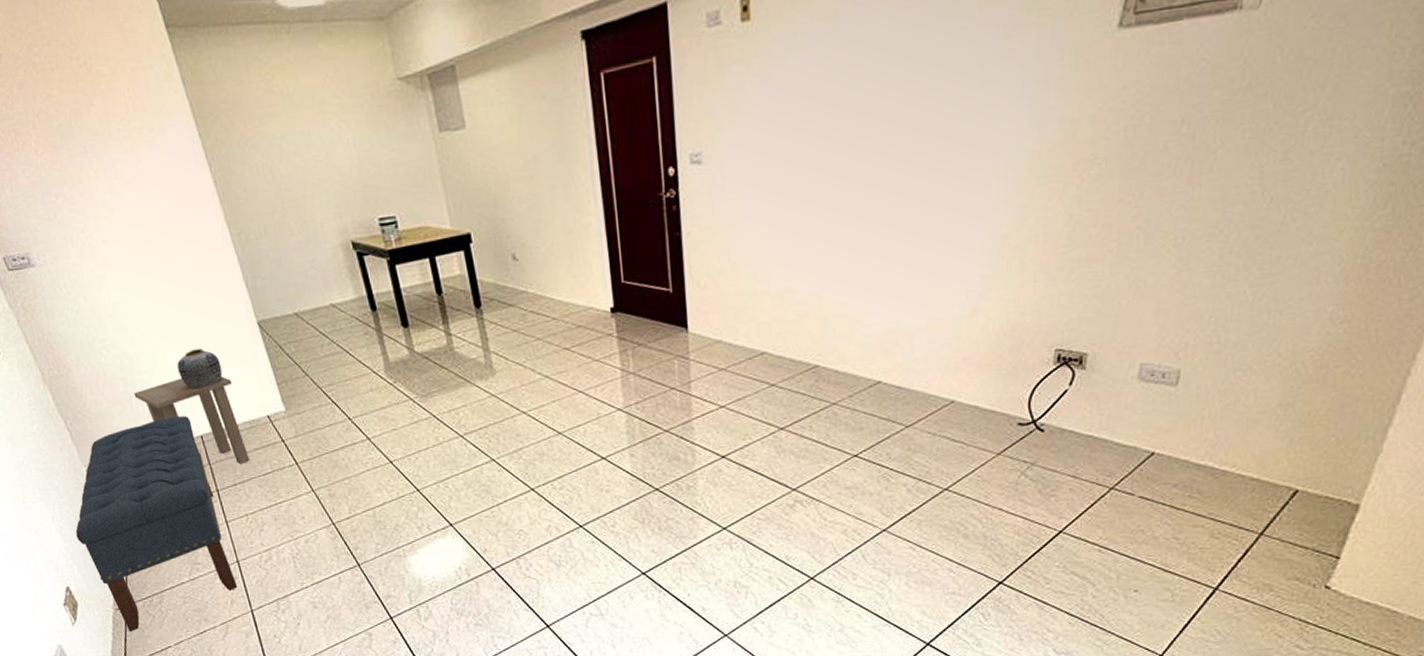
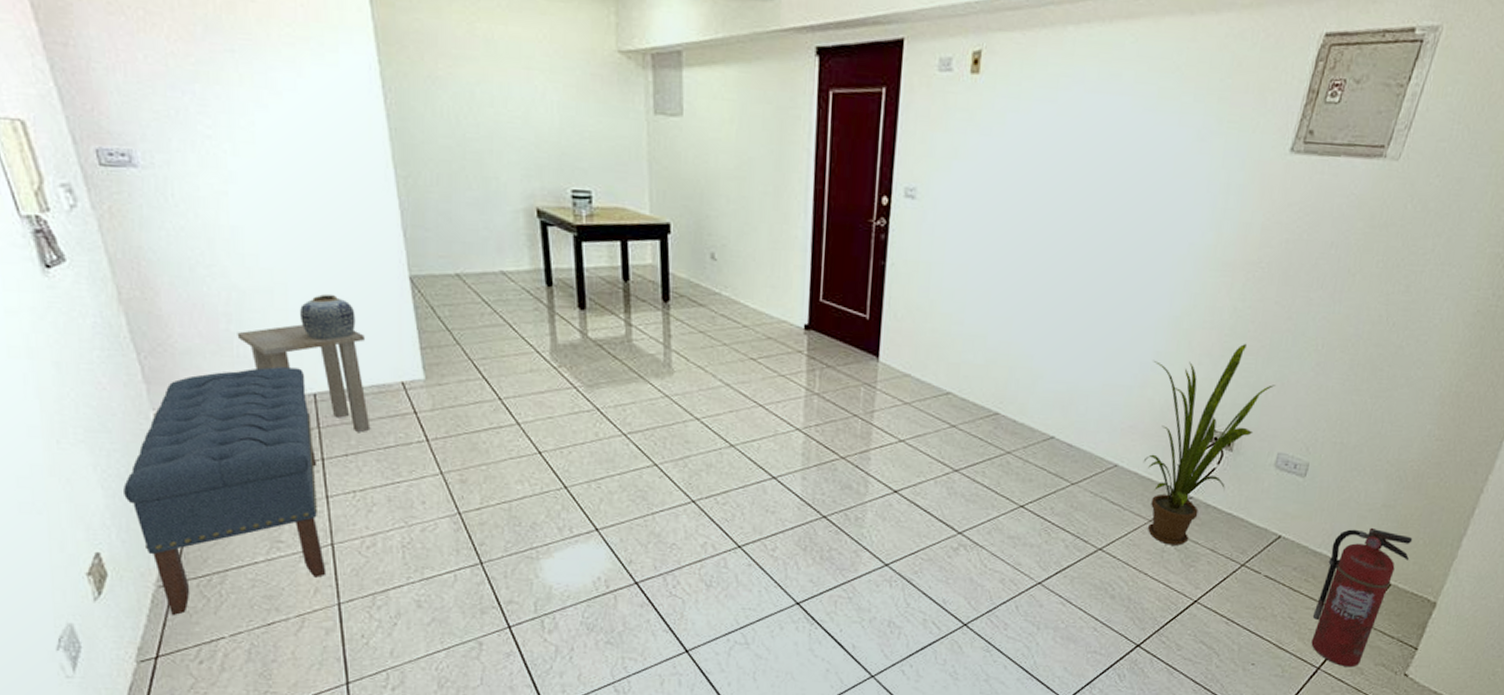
house plant: none [981,250,1129,477] -> present [1143,343,1275,546]
fire extinguisher: none [1202,430,1321,585] -> present [1311,527,1413,668]

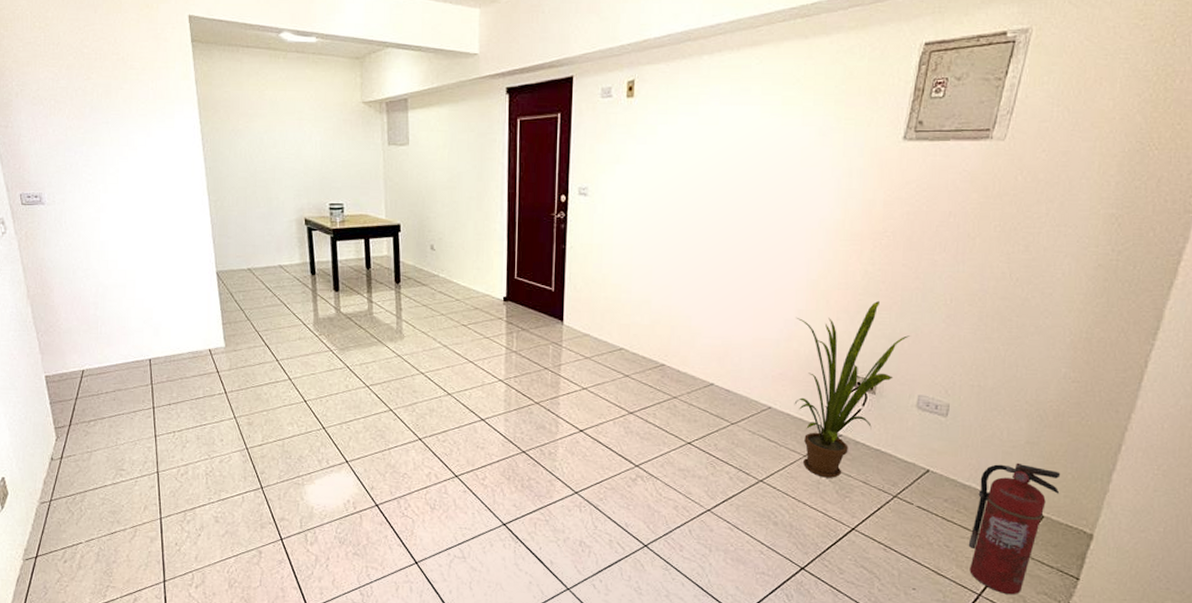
bench: present [124,367,327,616] -> none [22,340,153,526]
side table: present [237,324,371,432] -> none [101,309,187,387]
decorative jar: present [300,294,356,341] -> none [143,287,179,320]

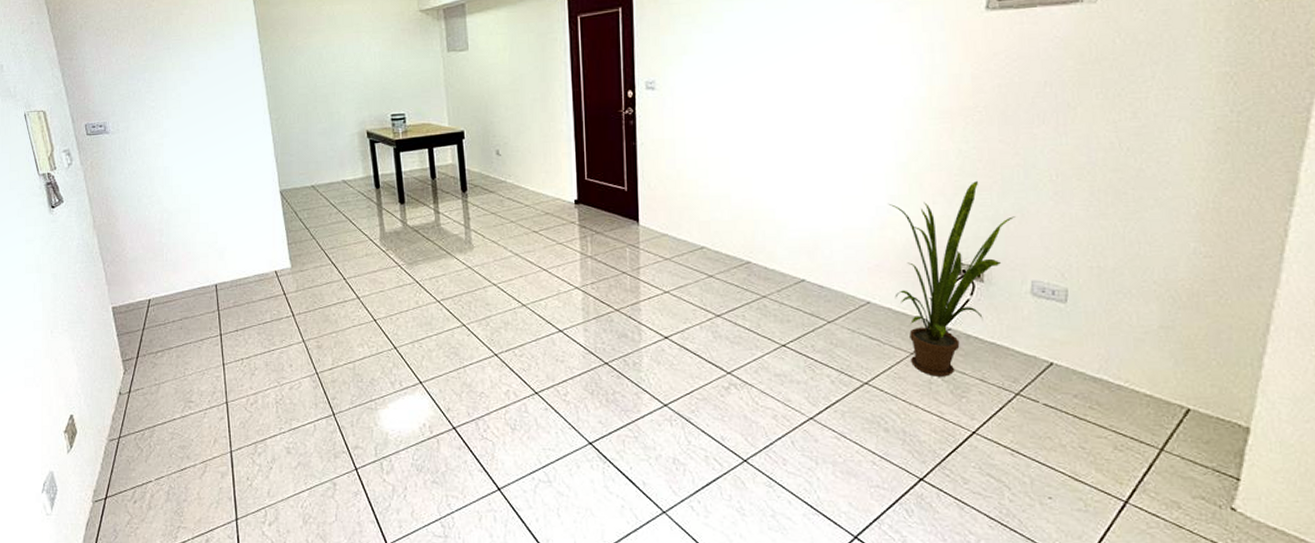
fire extinguisher: present [968,462,1061,595] -> none [1106,350,1205,501]

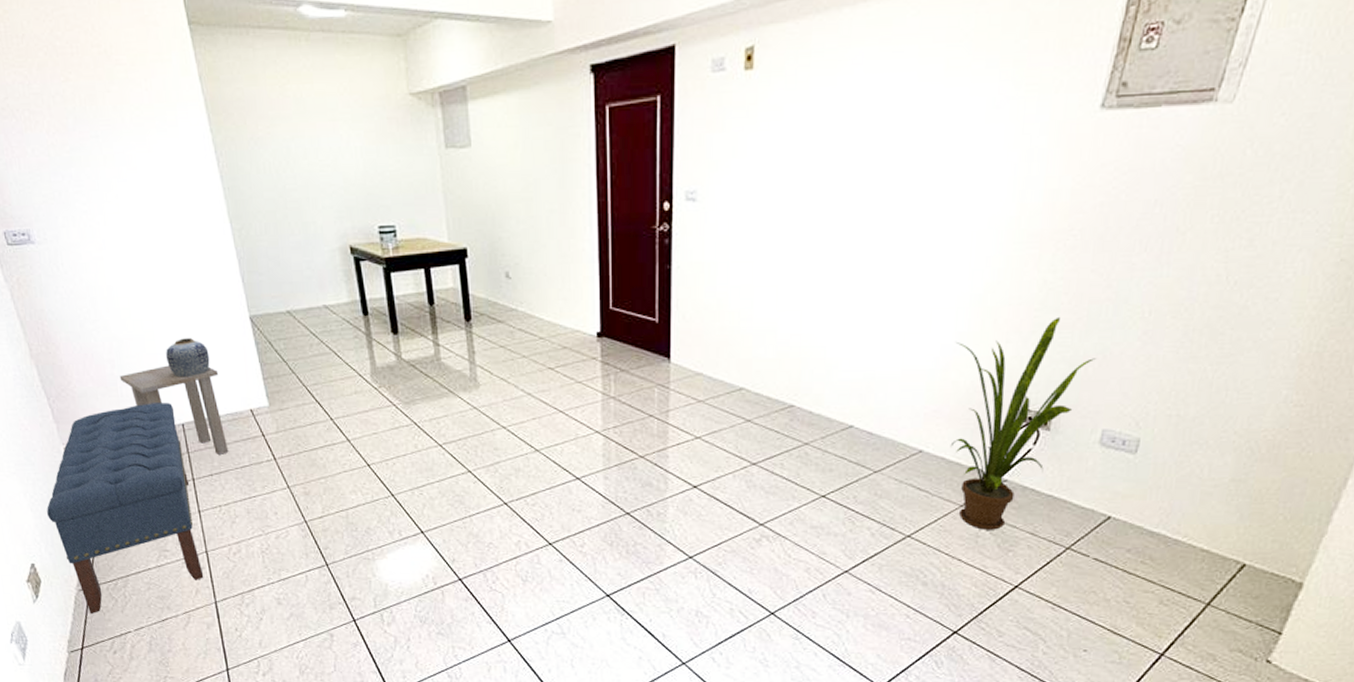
bench: none [90,266,223,464] -> present [47,403,204,615]
side table: none [166,233,254,312] -> present [119,365,229,454]
decorative jar: none [207,210,244,244] -> present [166,338,210,378]

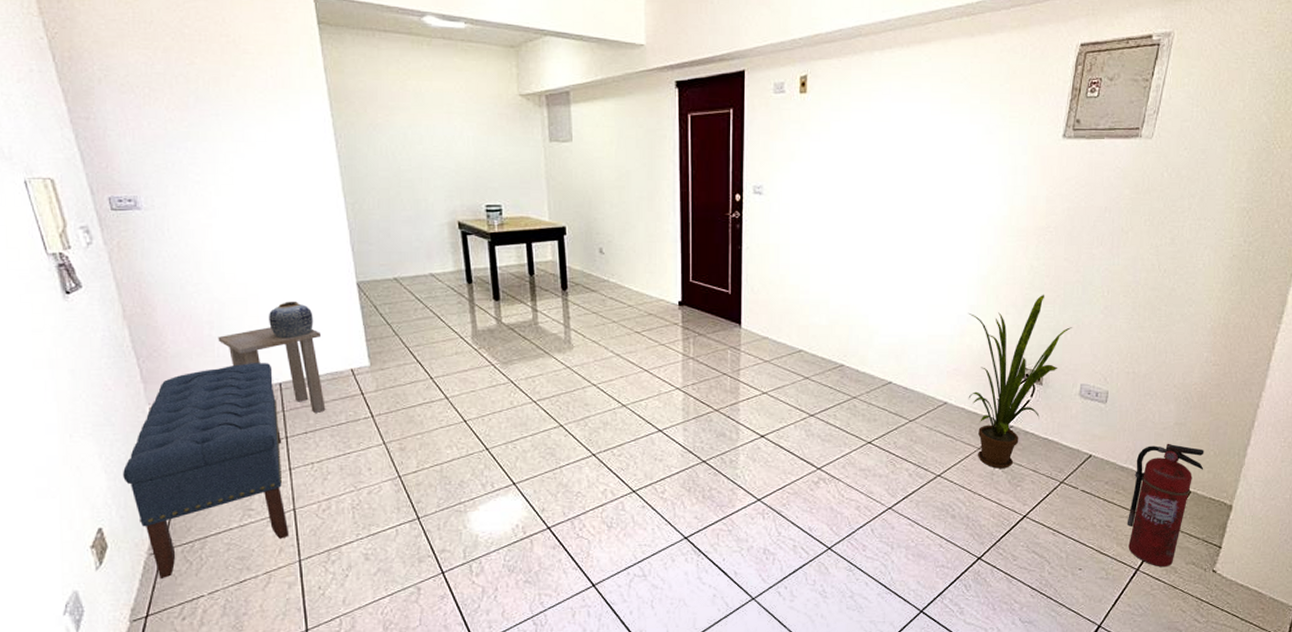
fire extinguisher: none [1152,504,1270,654] -> present [1127,443,1204,567]

